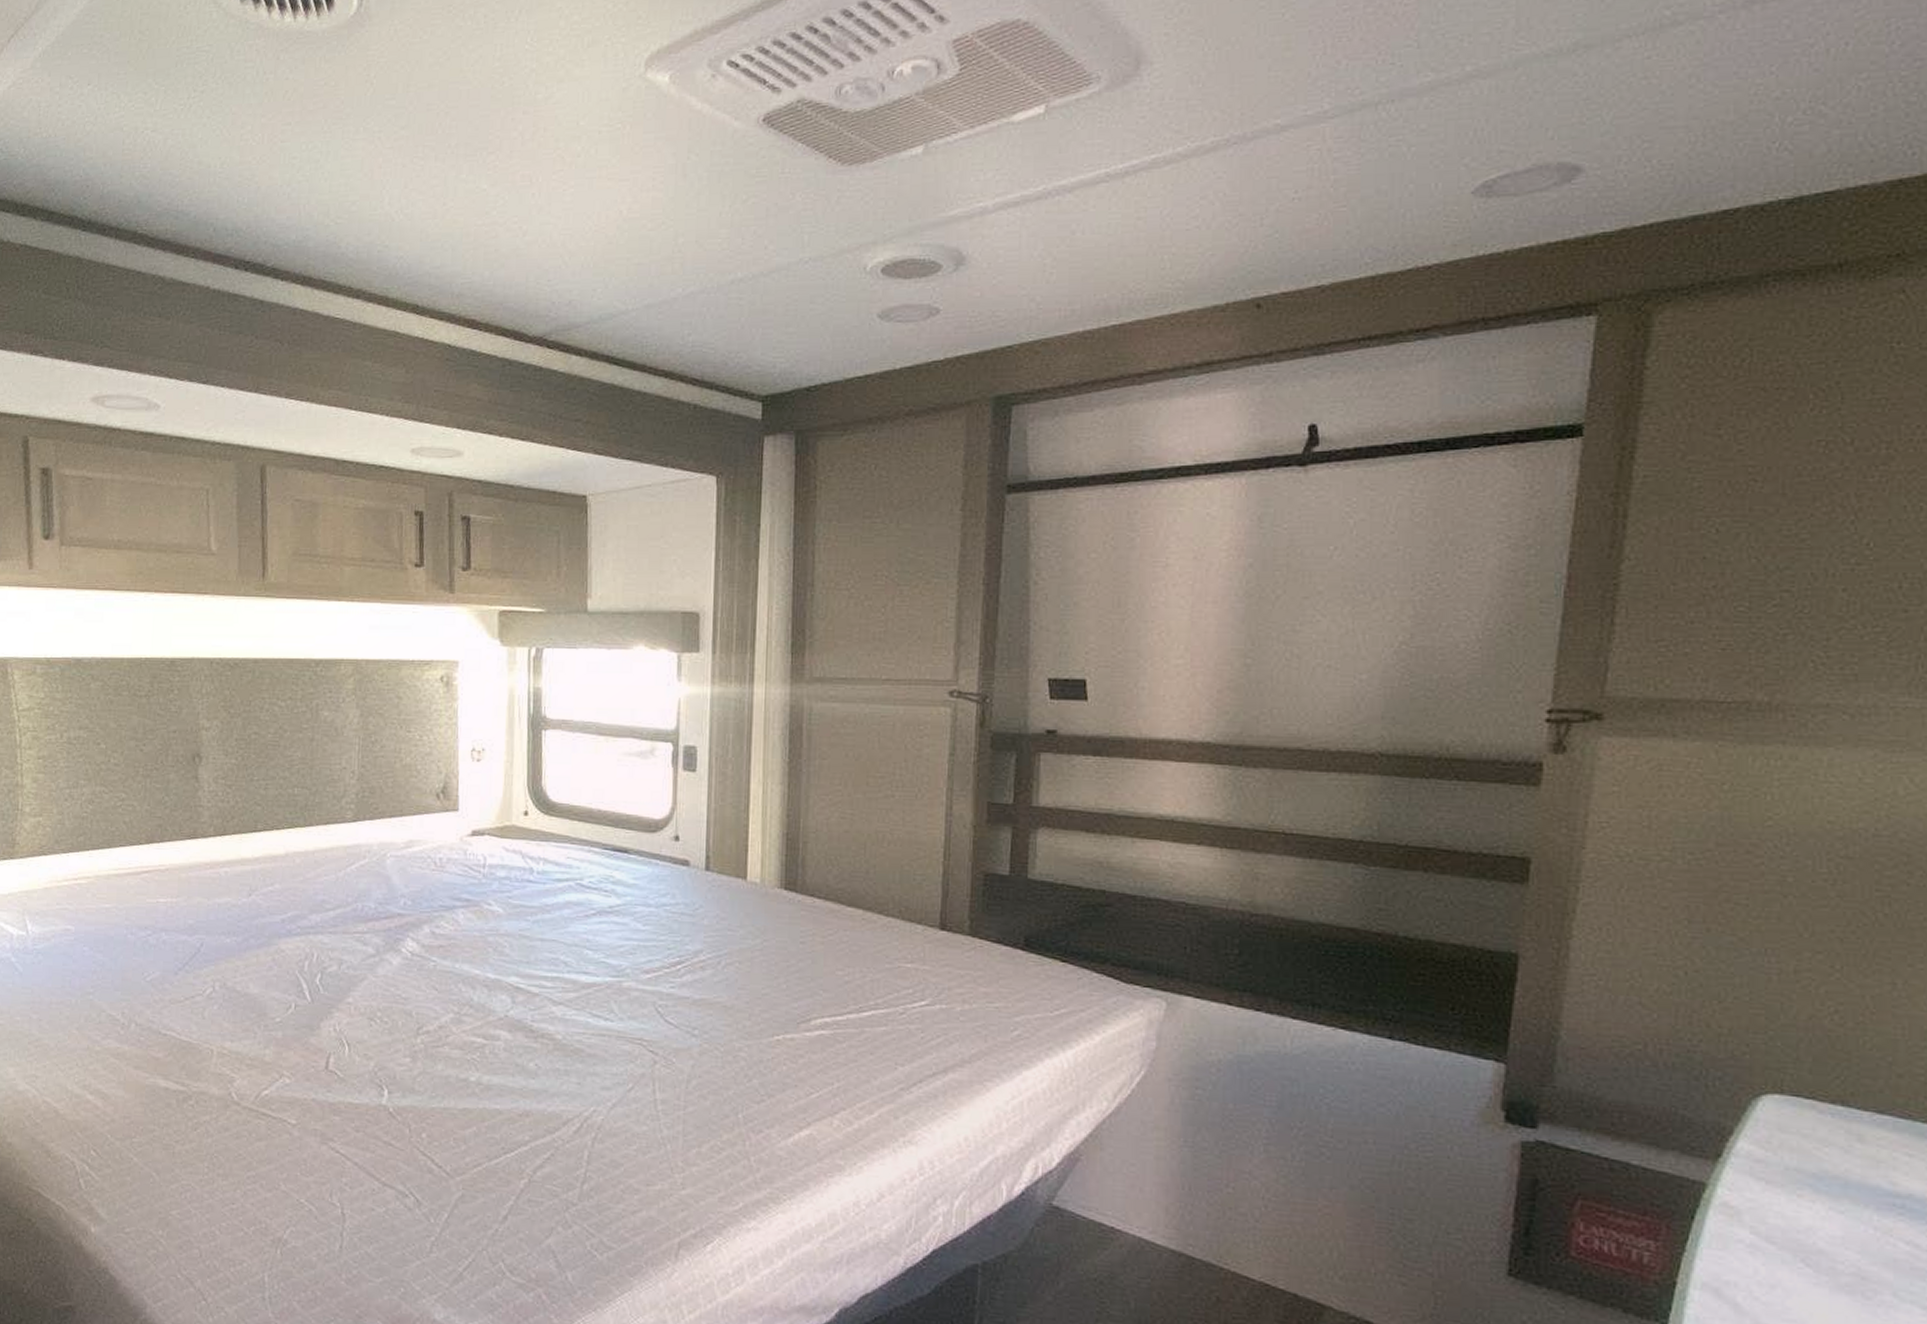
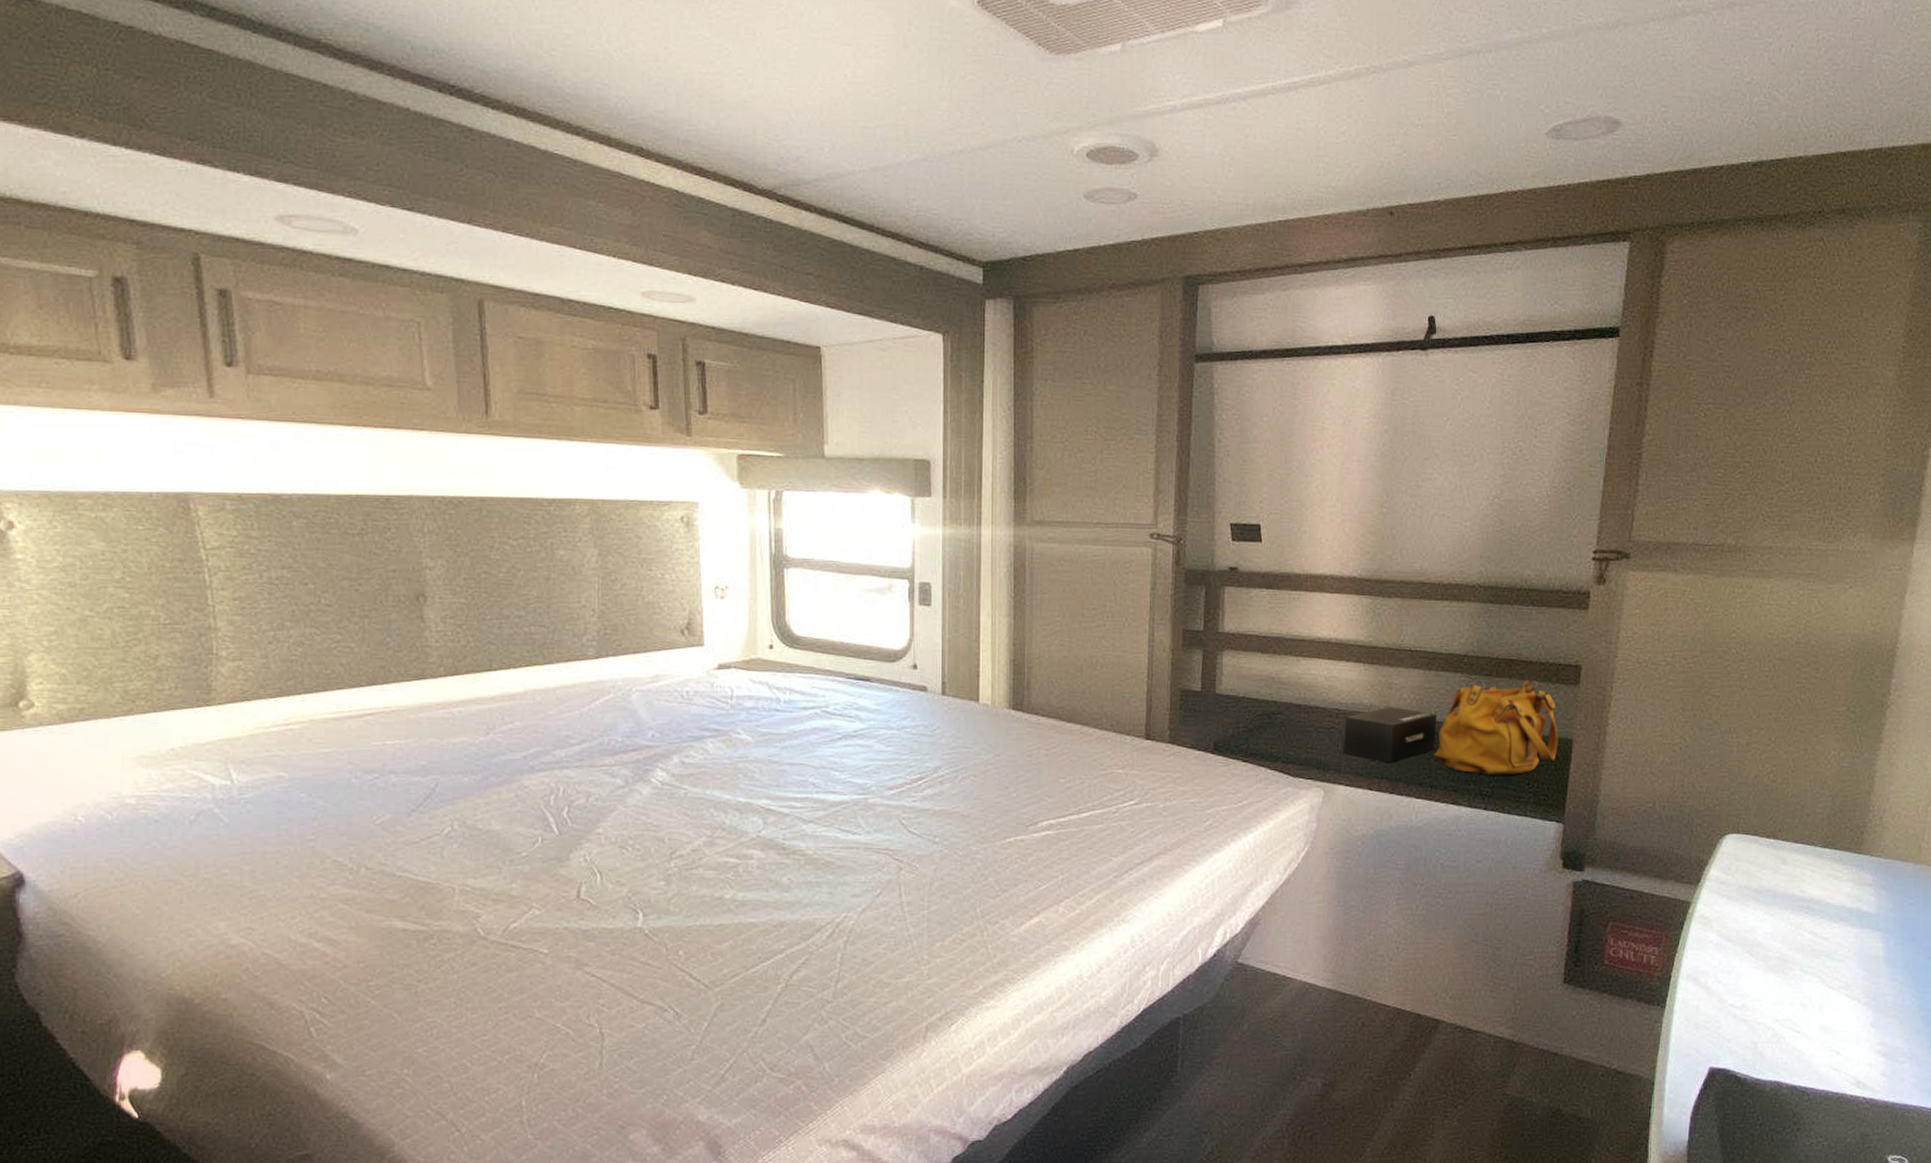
box: none [1193,902,1321,973] -> present [1344,707,1437,763]
handbag: none [1316,872,1497,997] -> present [1434,679,1558,776]

